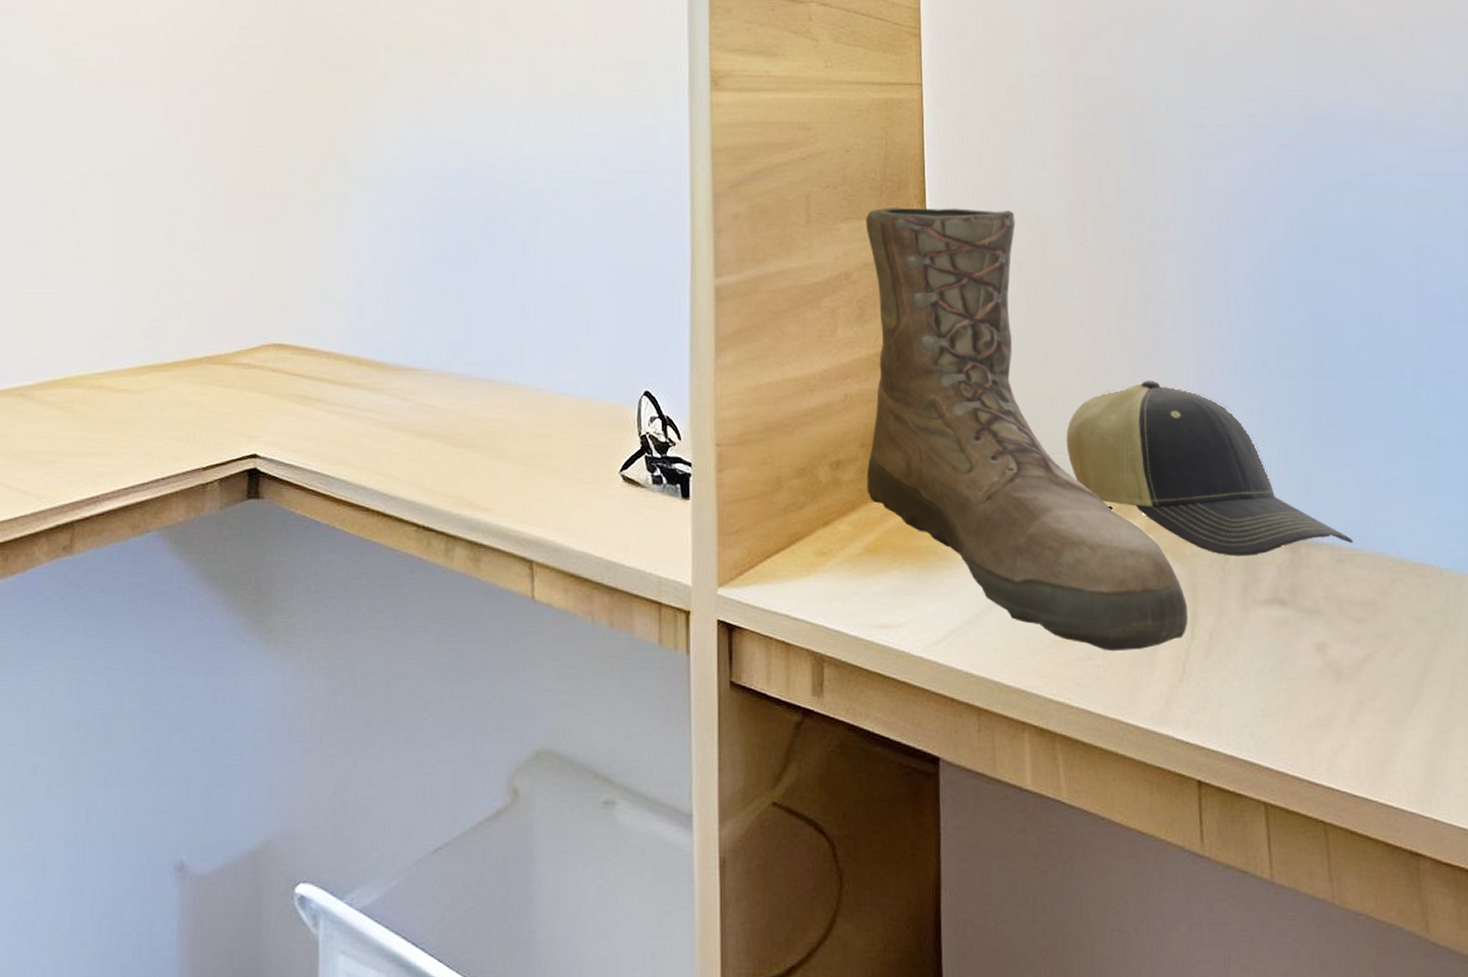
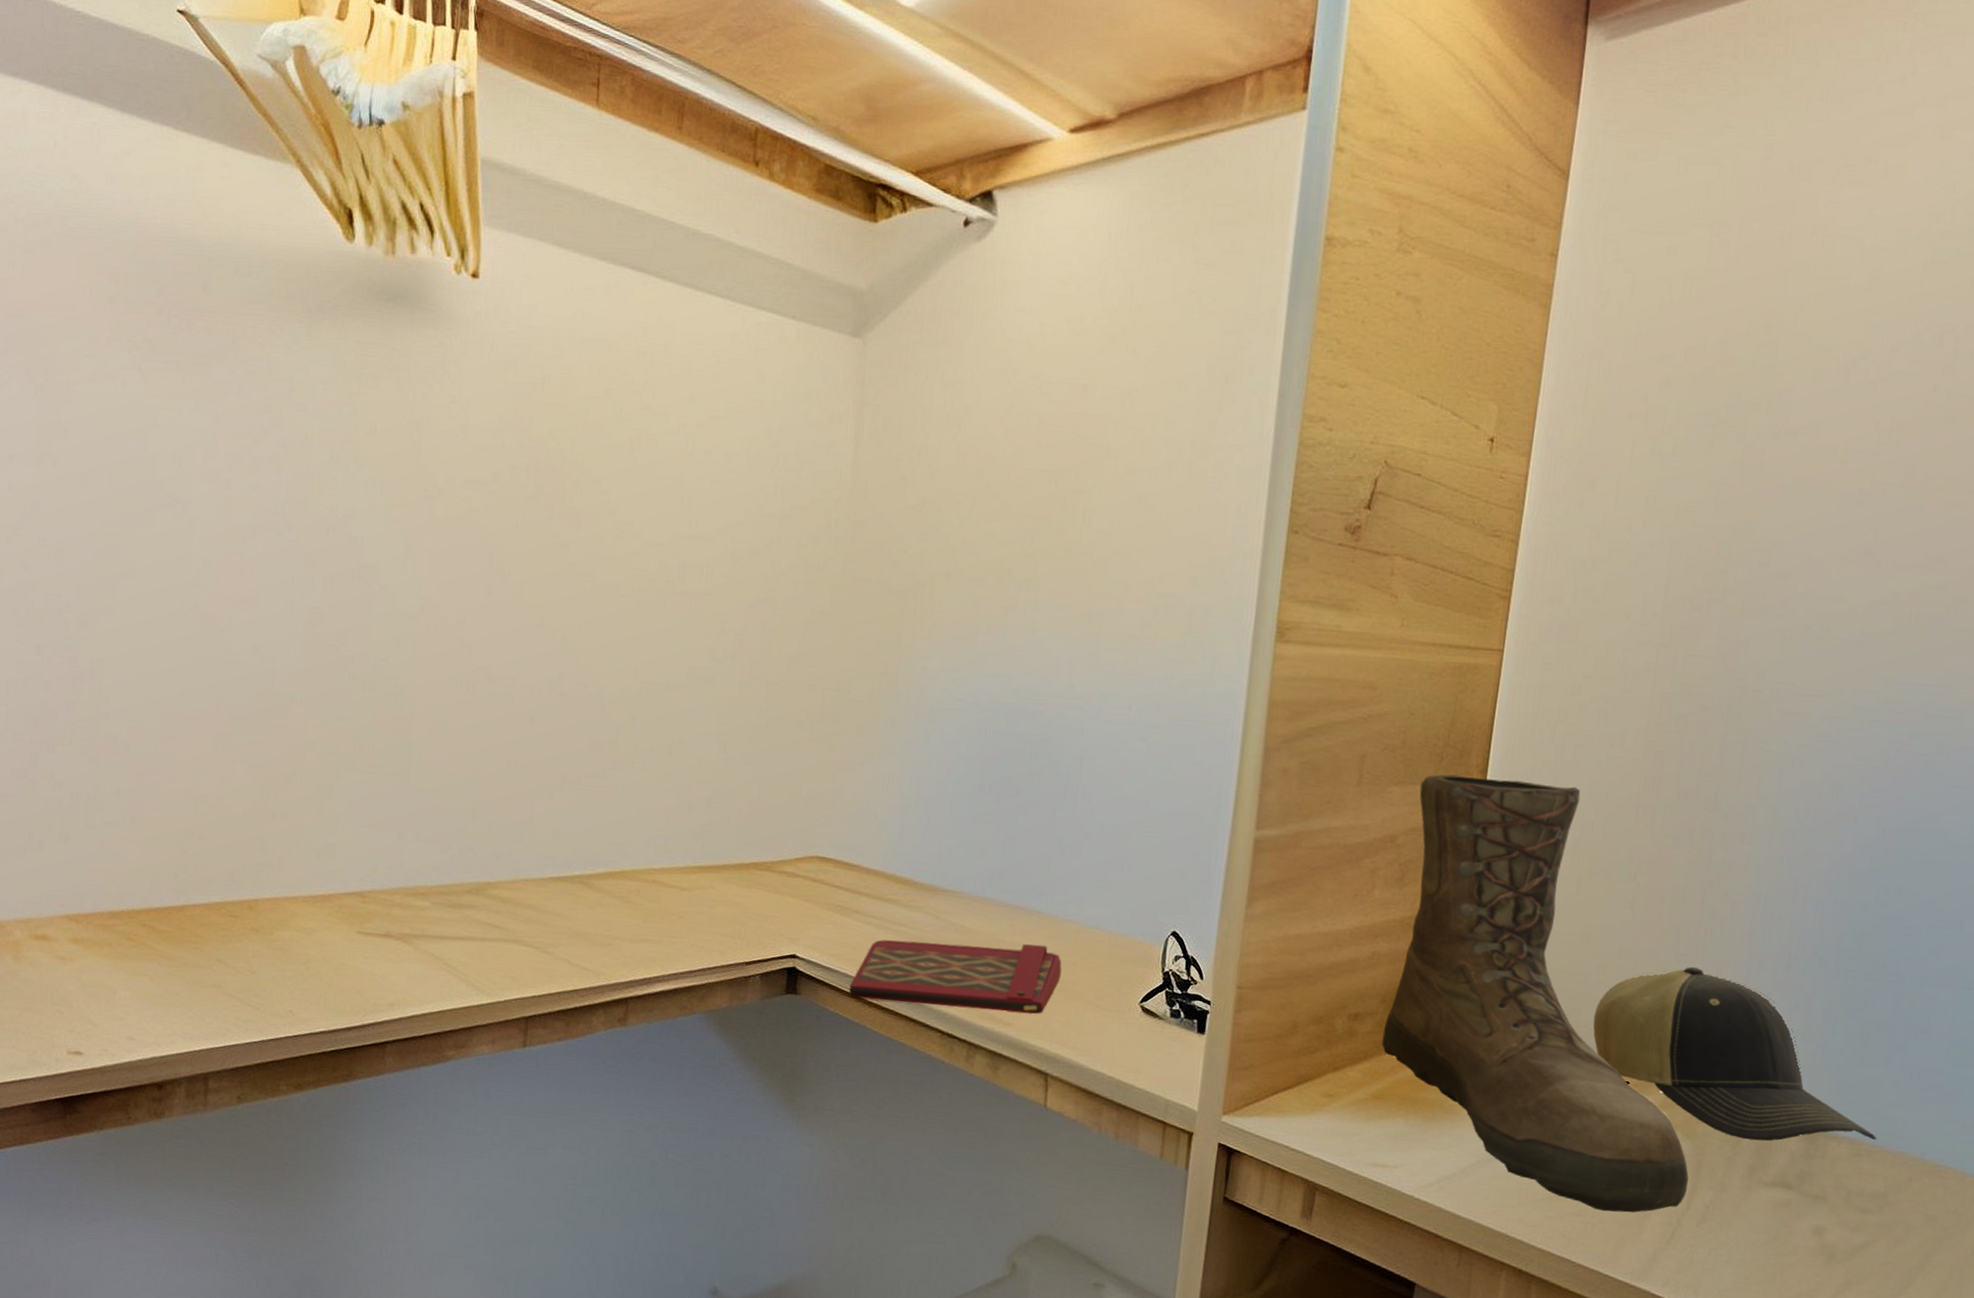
clutch bag: none [315,418,536,496] -> present [849,939,1062,1014]

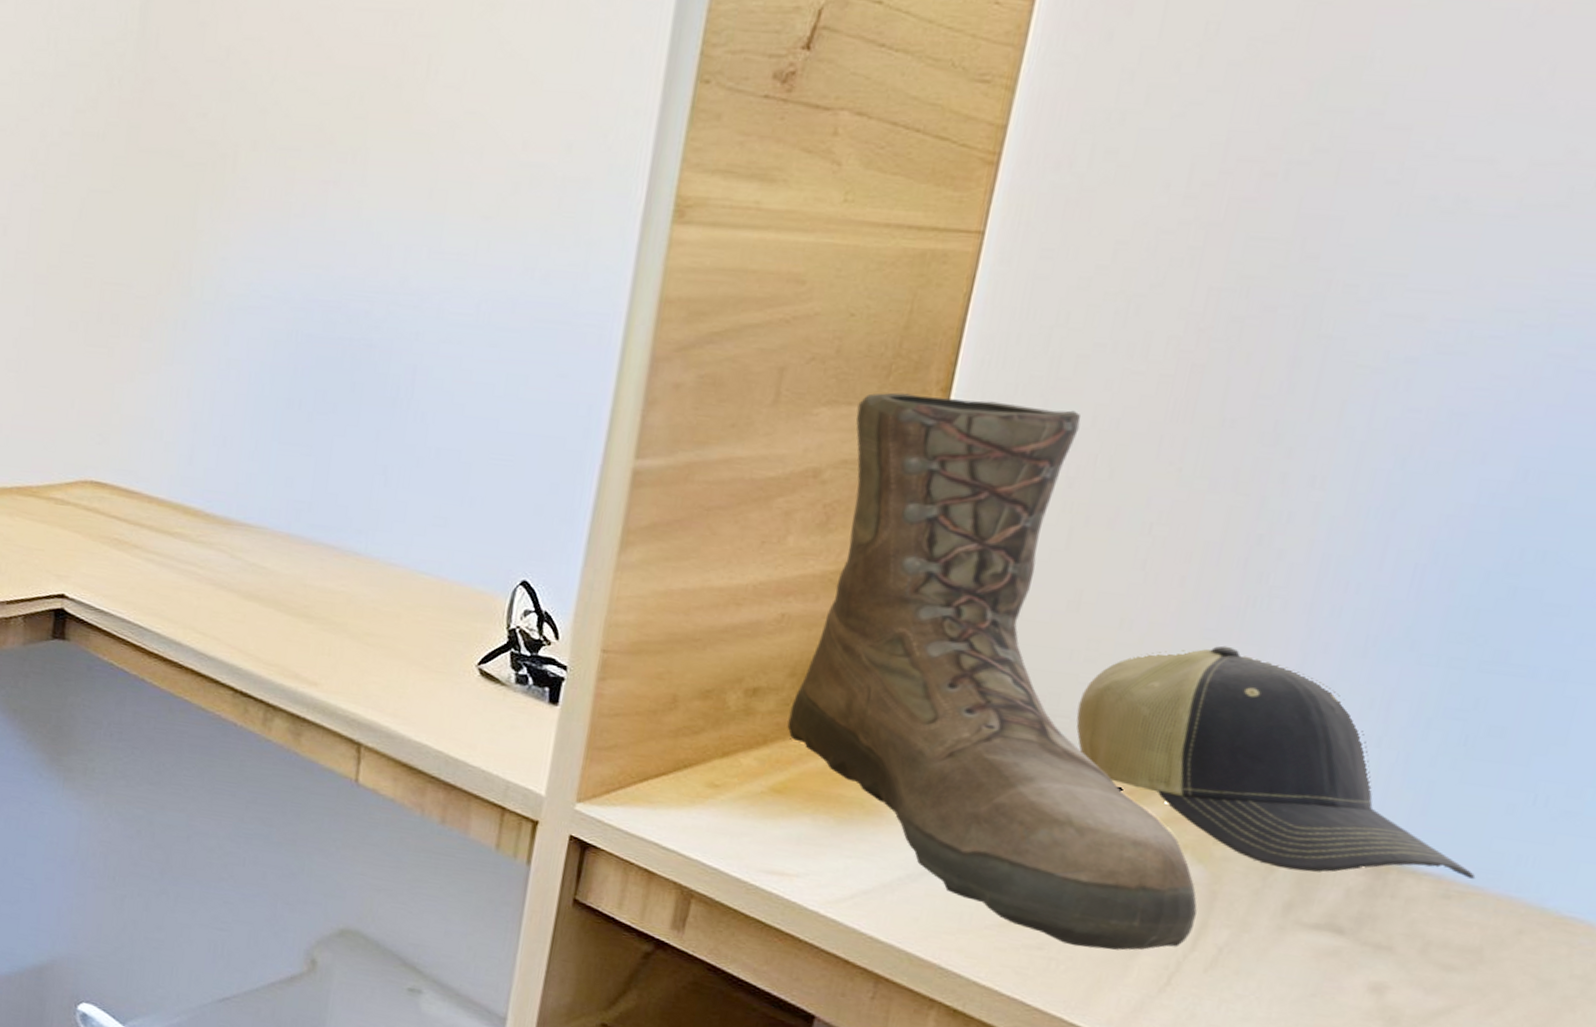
clutch bag: present [849,939,1062,1014] -> none [125,580,383,673]

